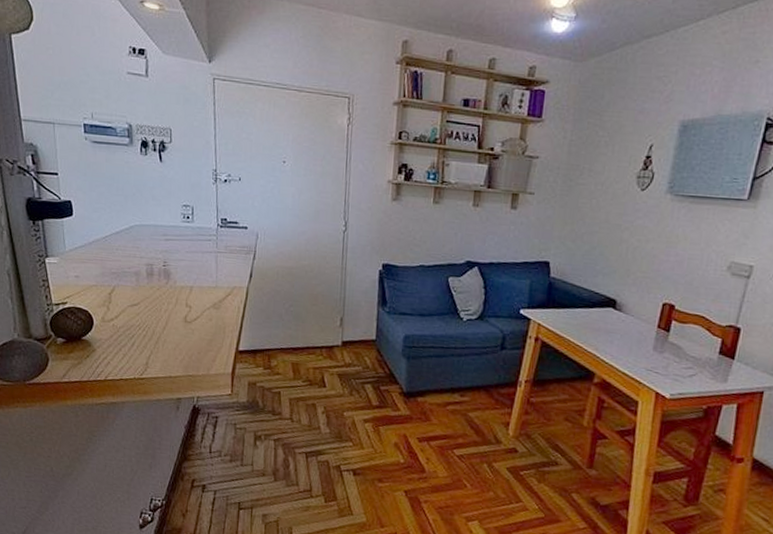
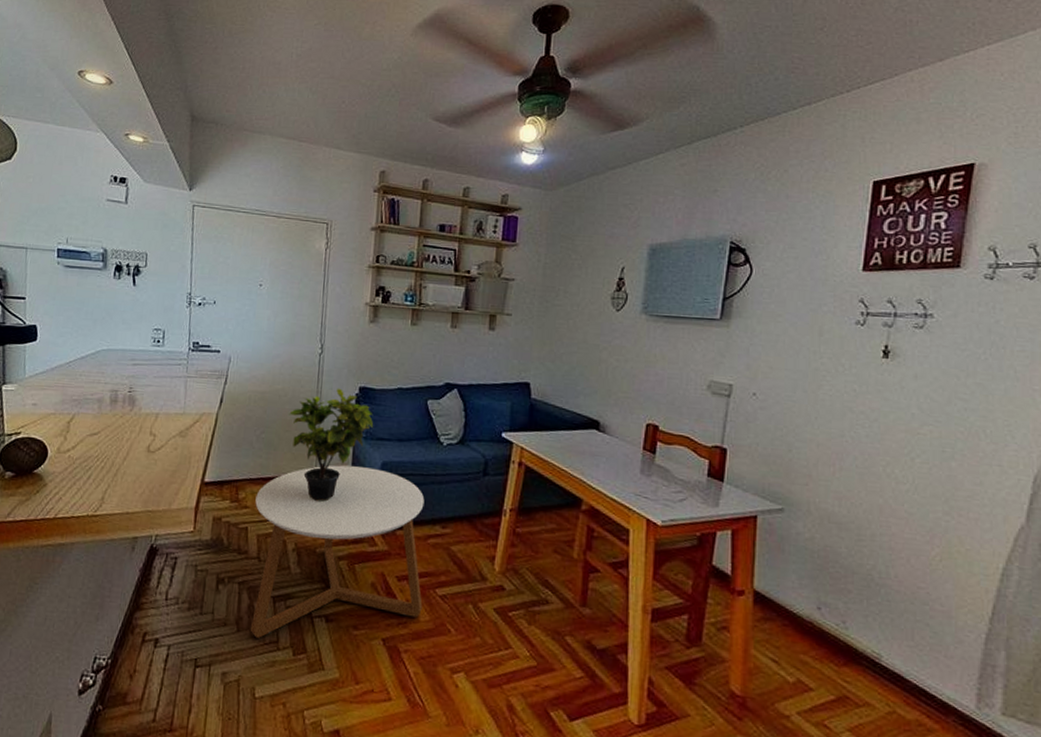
coffee table: none [286,337,445,487] -> present [250,465,425,638]
potted plant: none [315,264,397,370] -> present [289,388,374,502]

